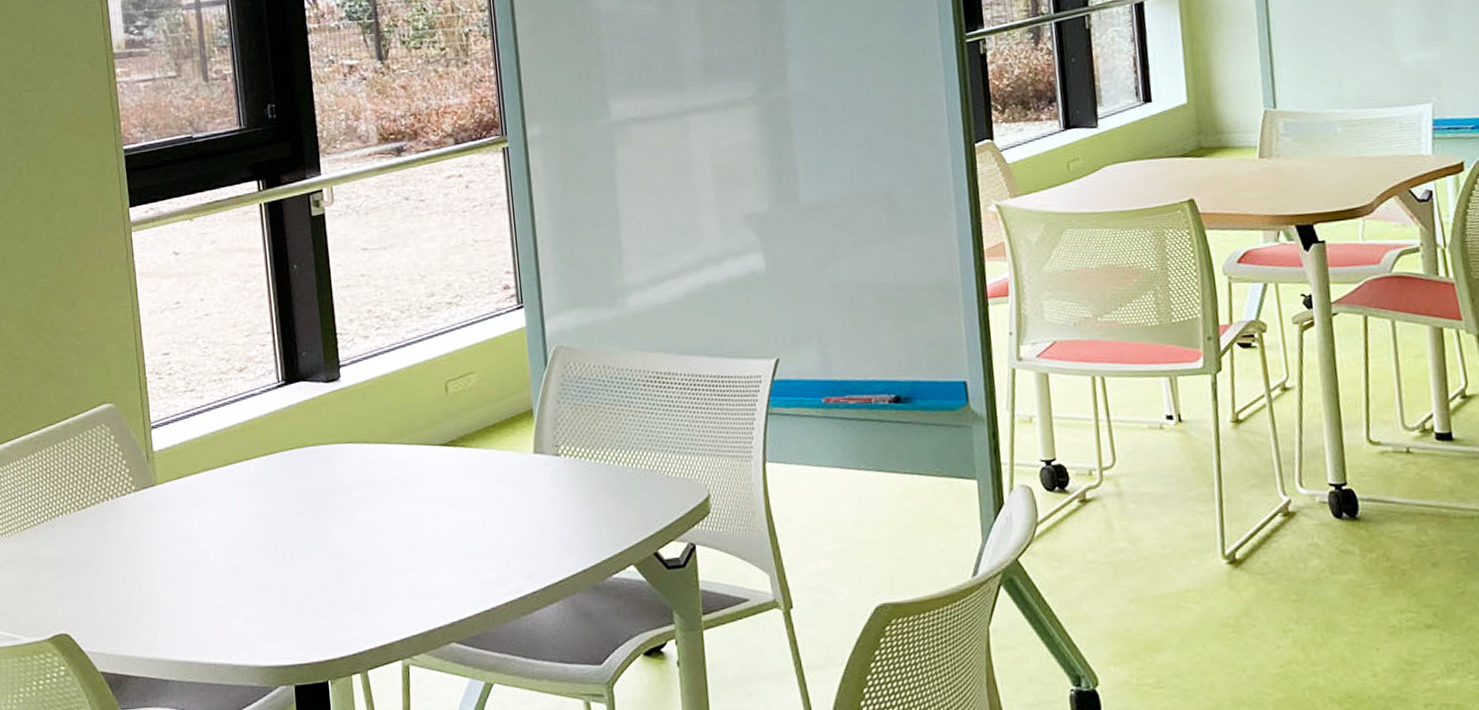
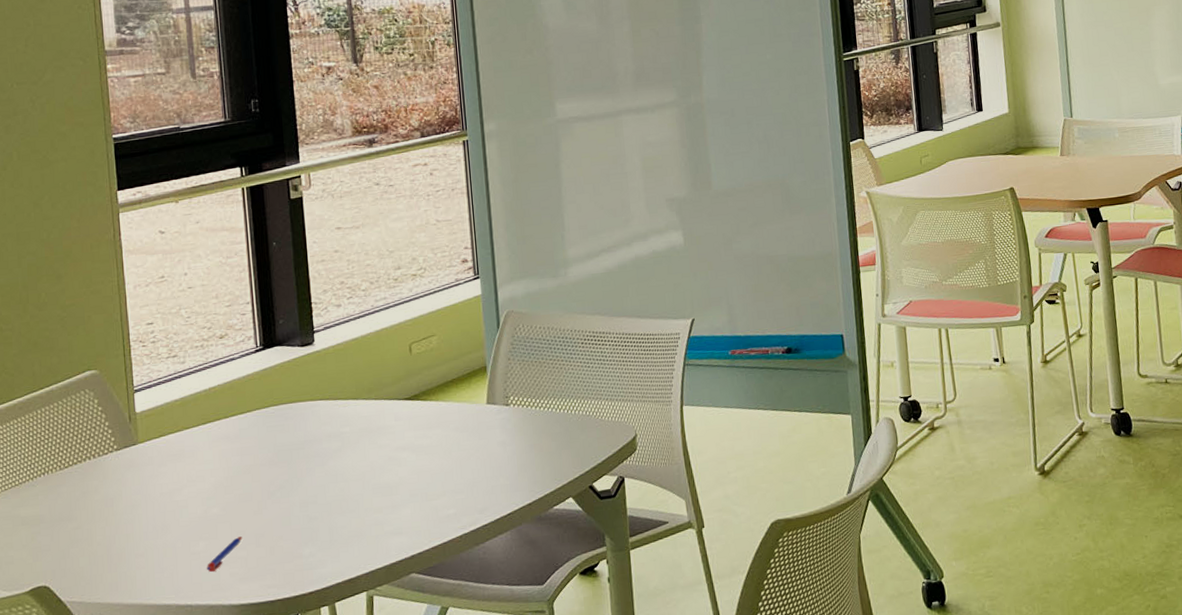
pen: none [230,592,267,630] -> present [207,536,242,573]

